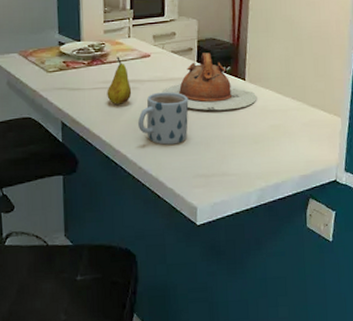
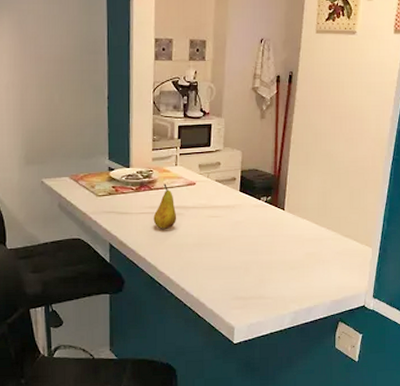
mug: present [138,92,189,145] -> none [182,219,230,268]
teapot: present [162,53,257,111] -> none [205,183,295,238]

